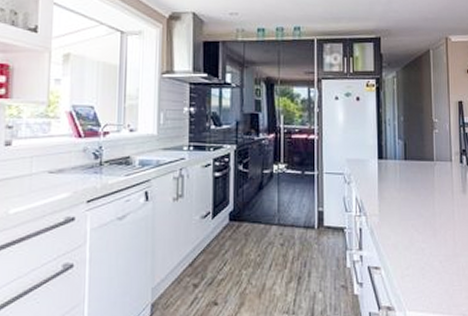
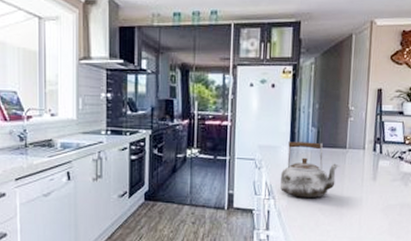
kettle: none [370,153,429,213] -> present [280,140,340,198]

